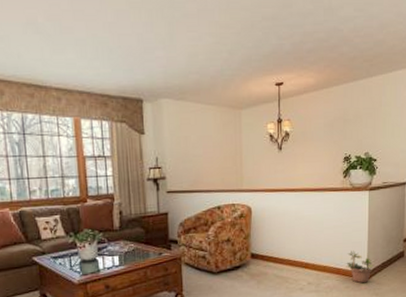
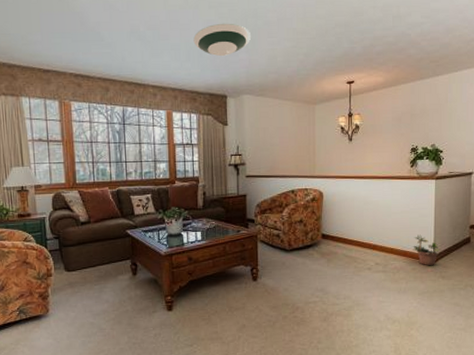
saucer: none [101,14,168,54] -> present [193,23,251,57]

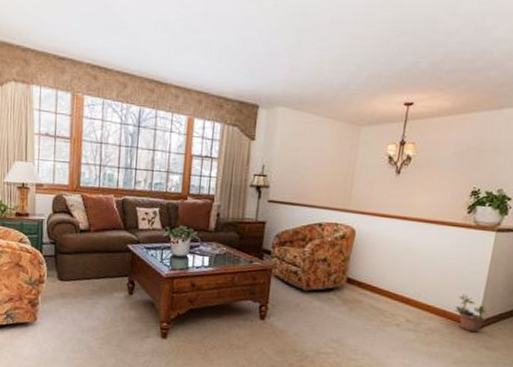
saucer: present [193,23,251,57] -> none [228,19,296,60]

